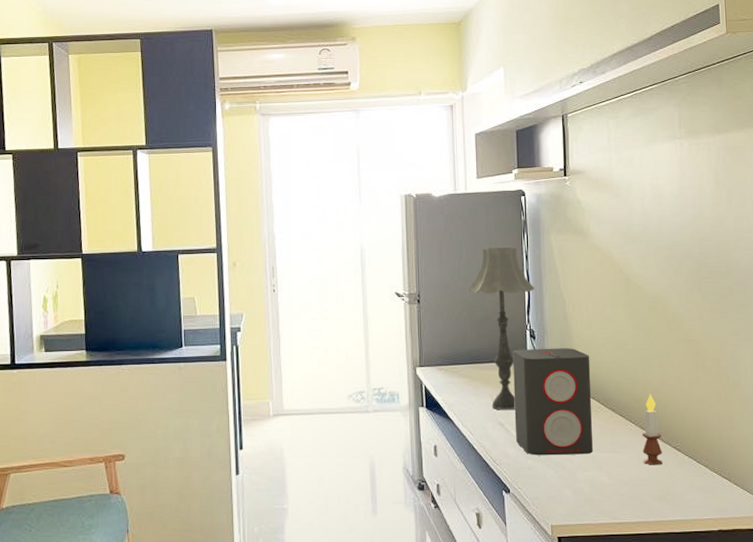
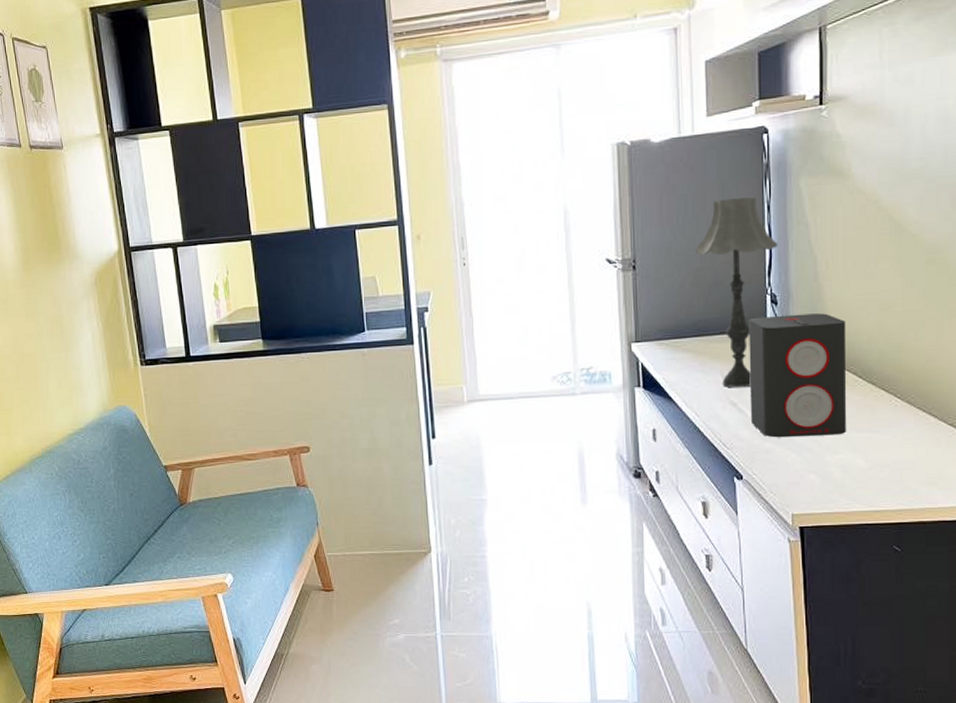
candle: present [642,394,663,465] -> none [909,363,934,446]

